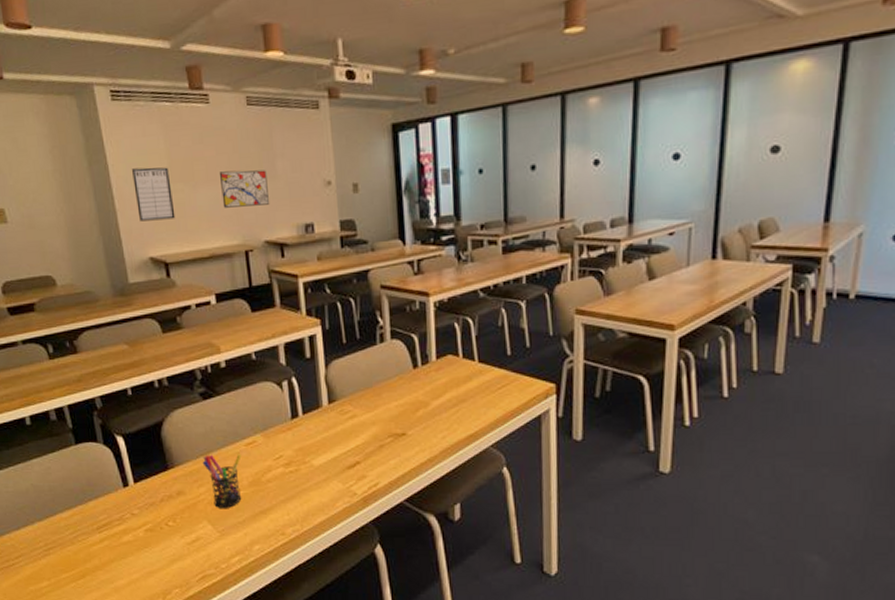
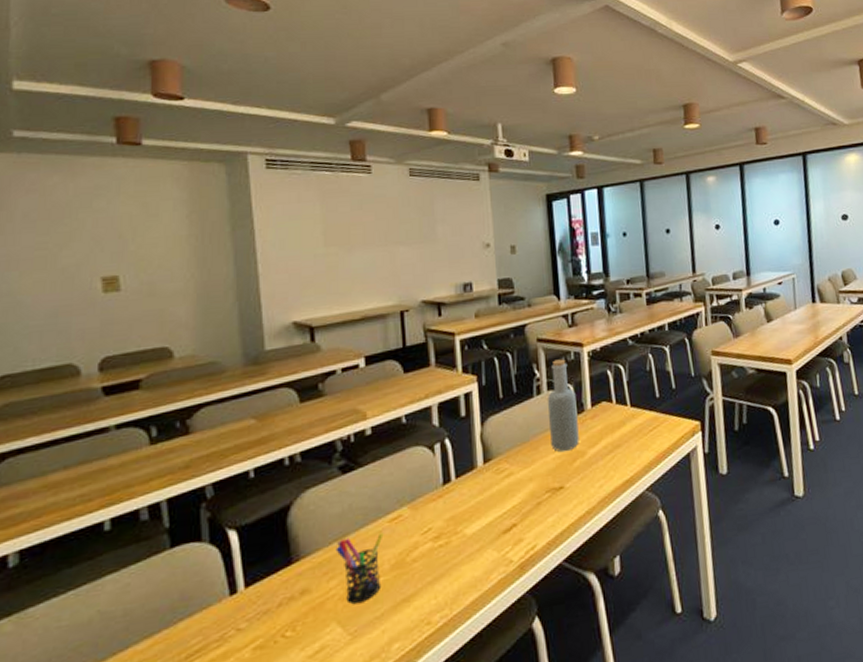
writing board: present [132,167,176,222] -> none [282,232,326,286]
wall art: present [219,170,270,208] -> none [377,234,429,270]
bottle: none [390,308,423,401] -> present [547,359,579,453]

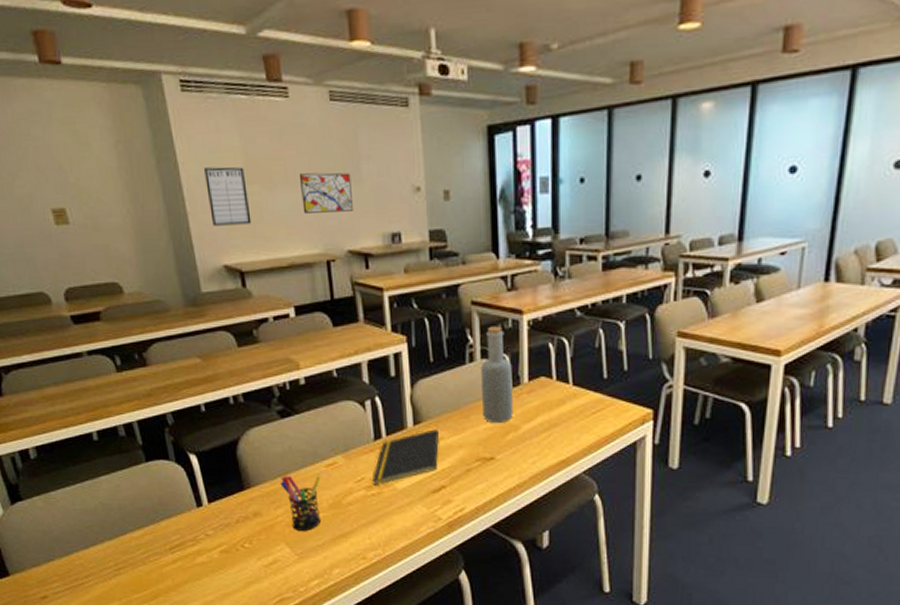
writing board: none [282,232,326,286] -> present [204,166,252,226]
wall art: none [377,234,429,270] -> present [299,172,354,214]
notepad: none [440,464,509,535] -> present [372,429,439,486]

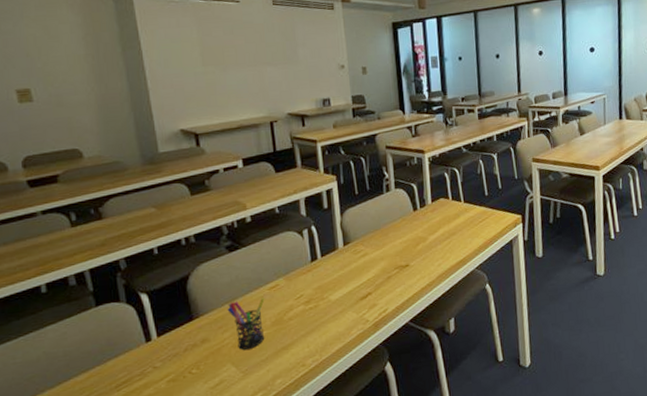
writing board: present [204,166,252,226] -> none [166,53,206,99]
wall art: present [299,172,354,214] -> none [247,56,293,87]
notepad: present [372,429,439,486] -> none [310,247,365,300]
bottle: present [480,326,513,424] -> none [394,163,422,238]

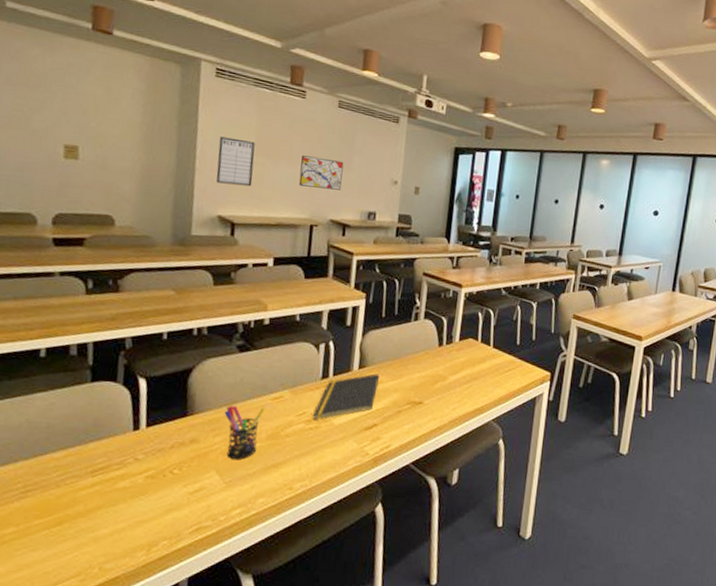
writing board: none [166,53,206,99] -> present [216,136,255,187]
wall art: none [247,56,293,87] -> present [298,155,344,190]
notepad: none [310,247,365,300] -> present [313,373,379,420]

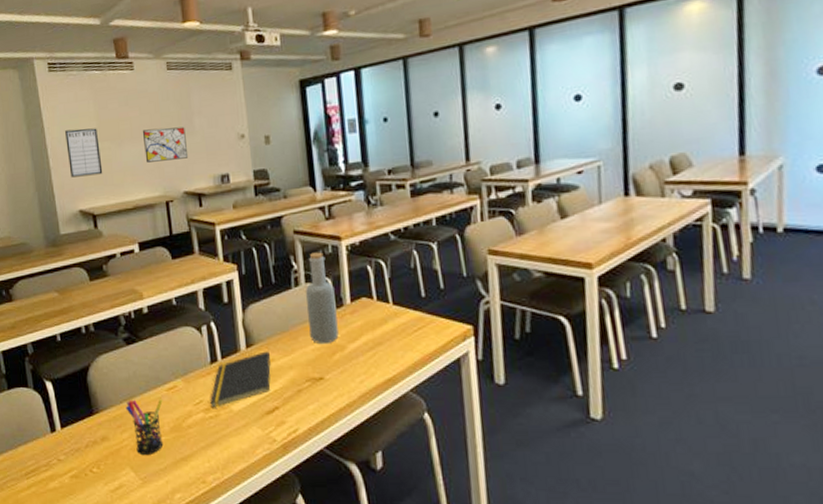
bottle: none [418,294,448,374] -> present [305,252,339,345]

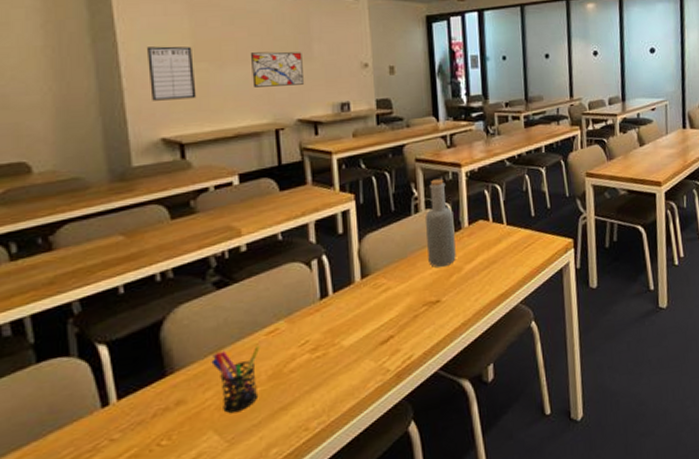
notepad: present [210,351,271,408] -> none [318,280,387,347]

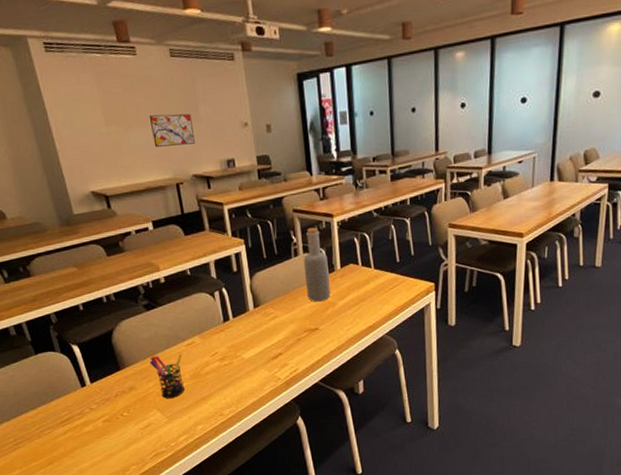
writing board: present [147,46,197,101] -> none [69,112,112,160]

